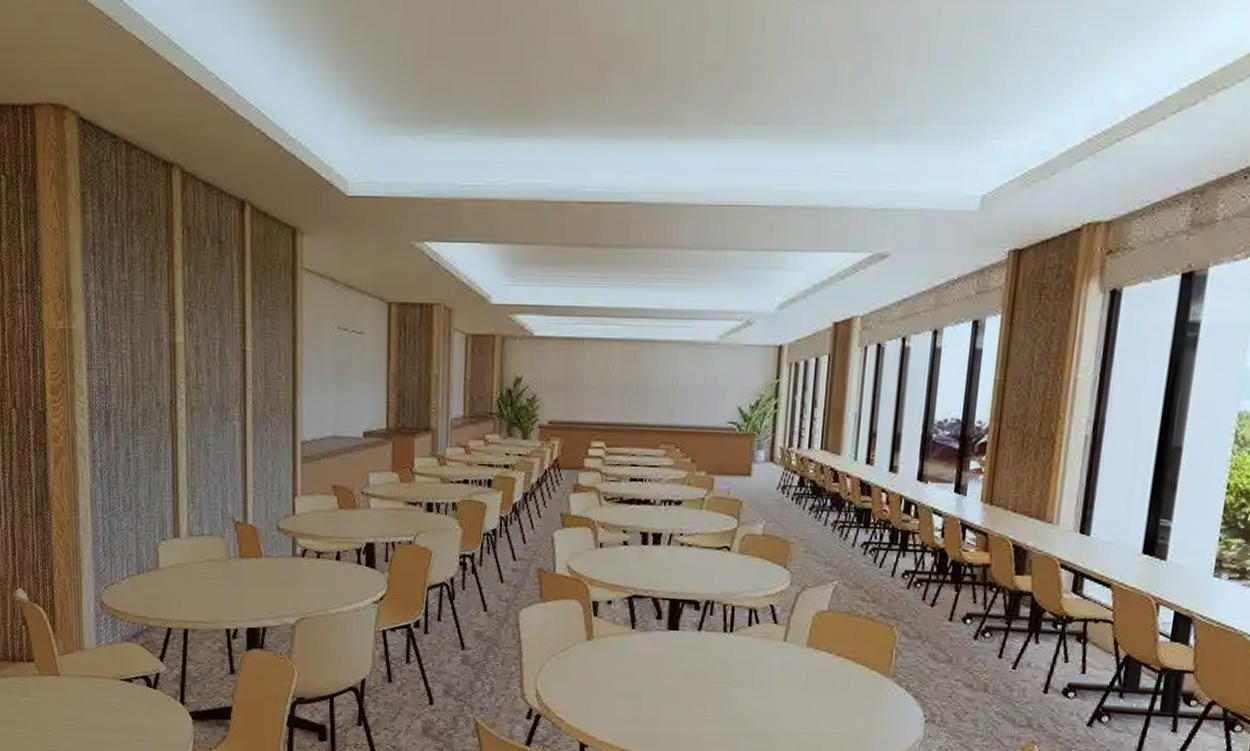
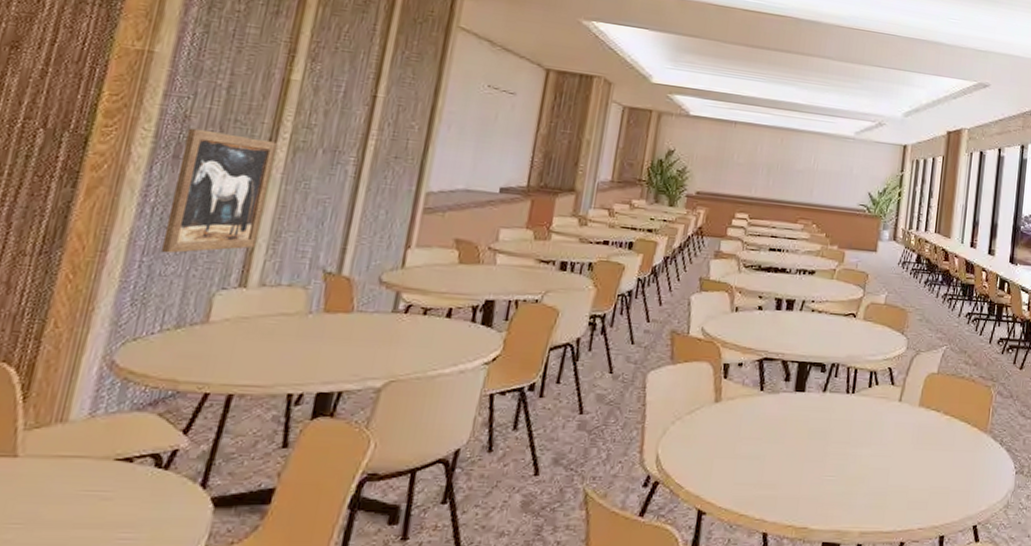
wall art: none [110,397,178,510] -> present [160,128,277,254]

